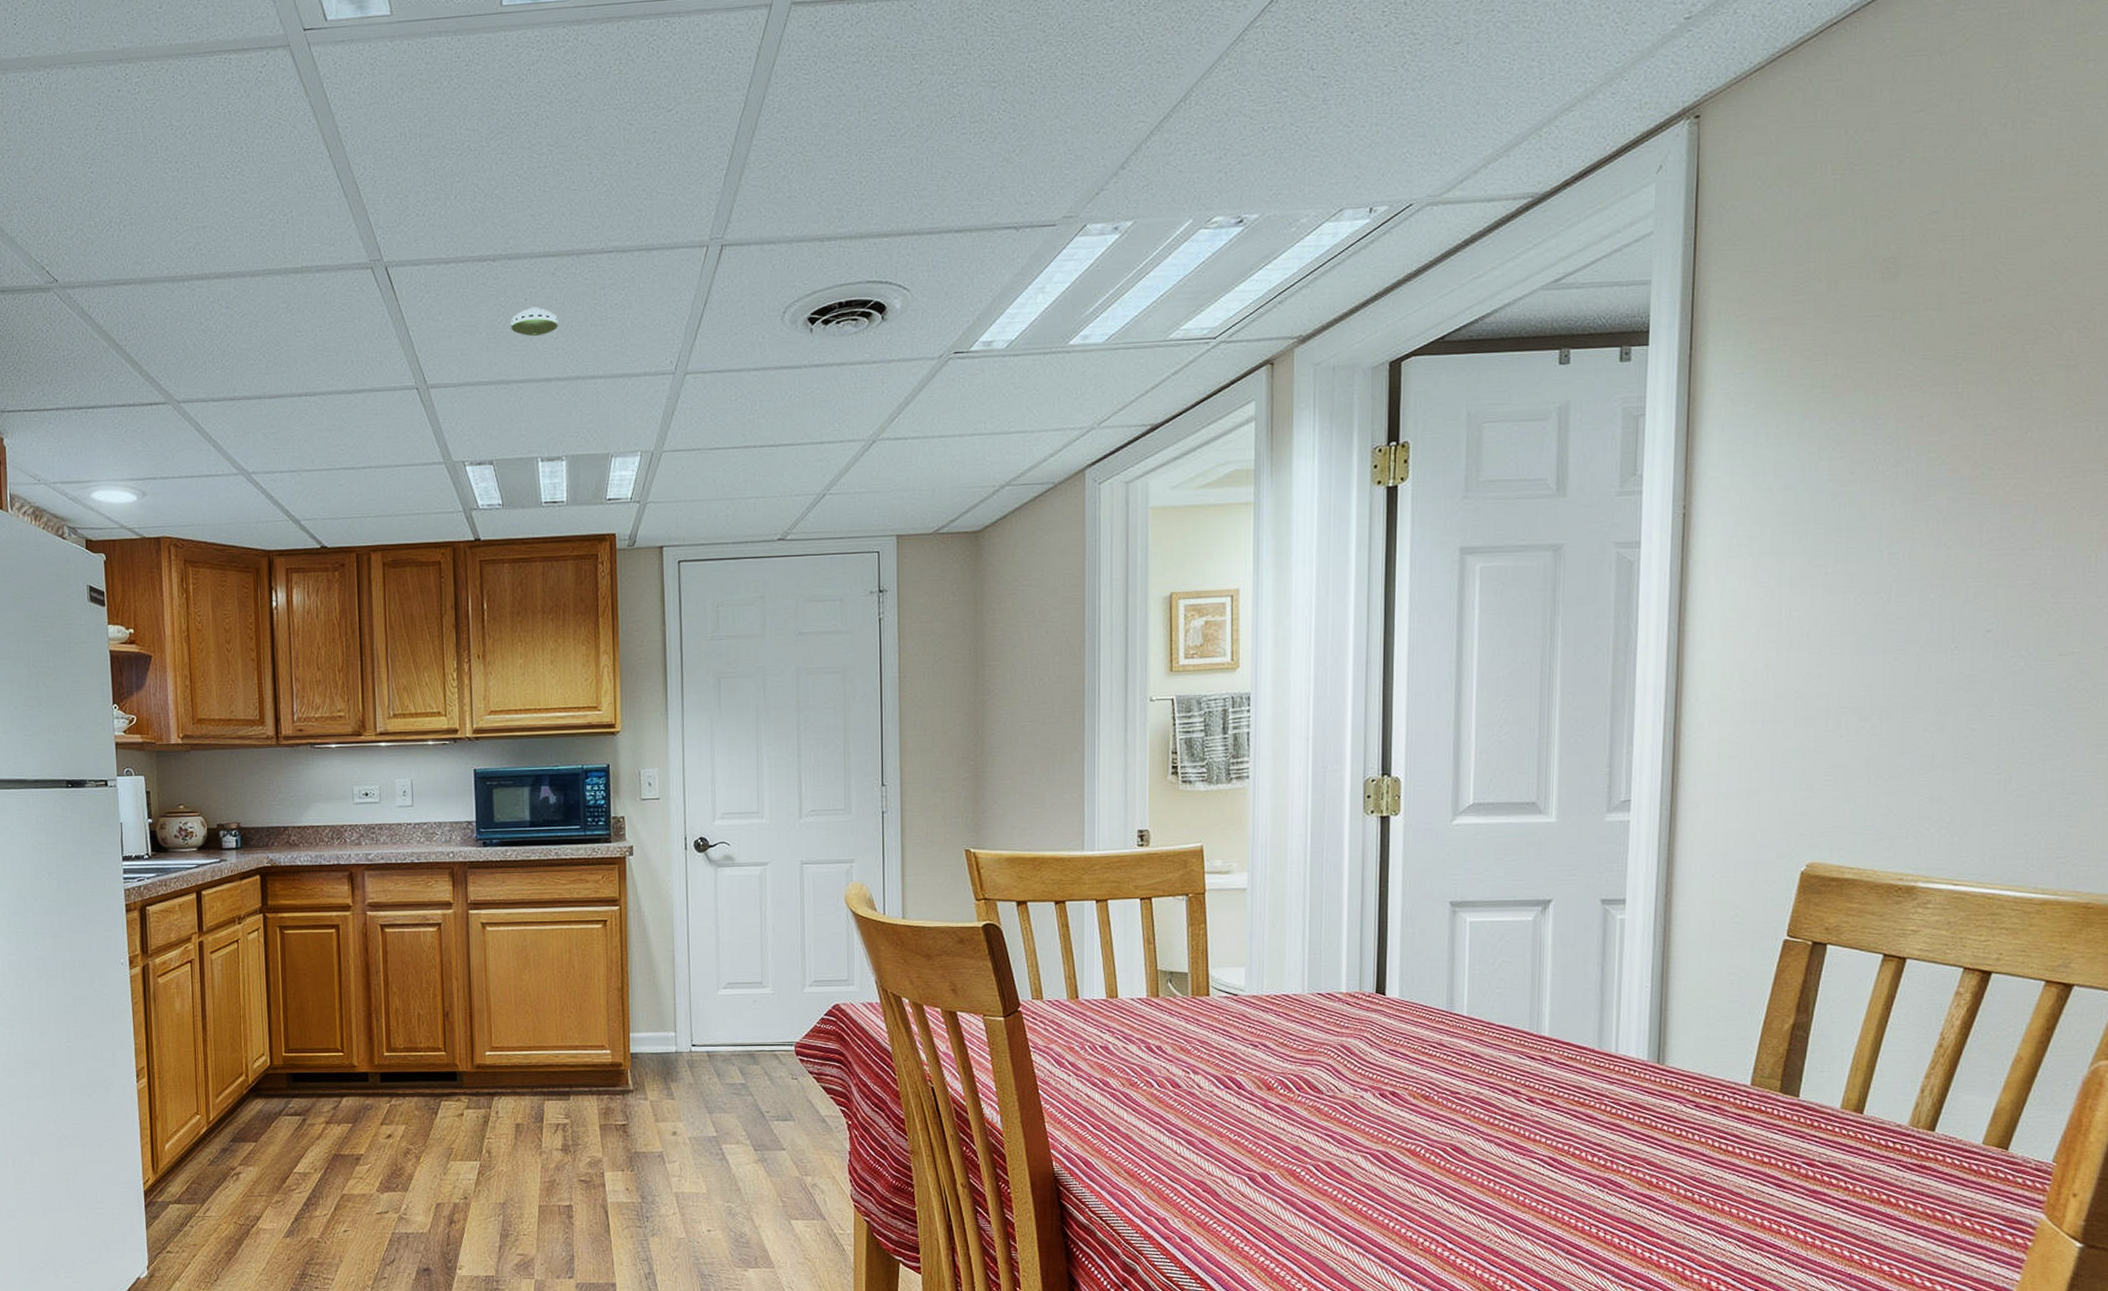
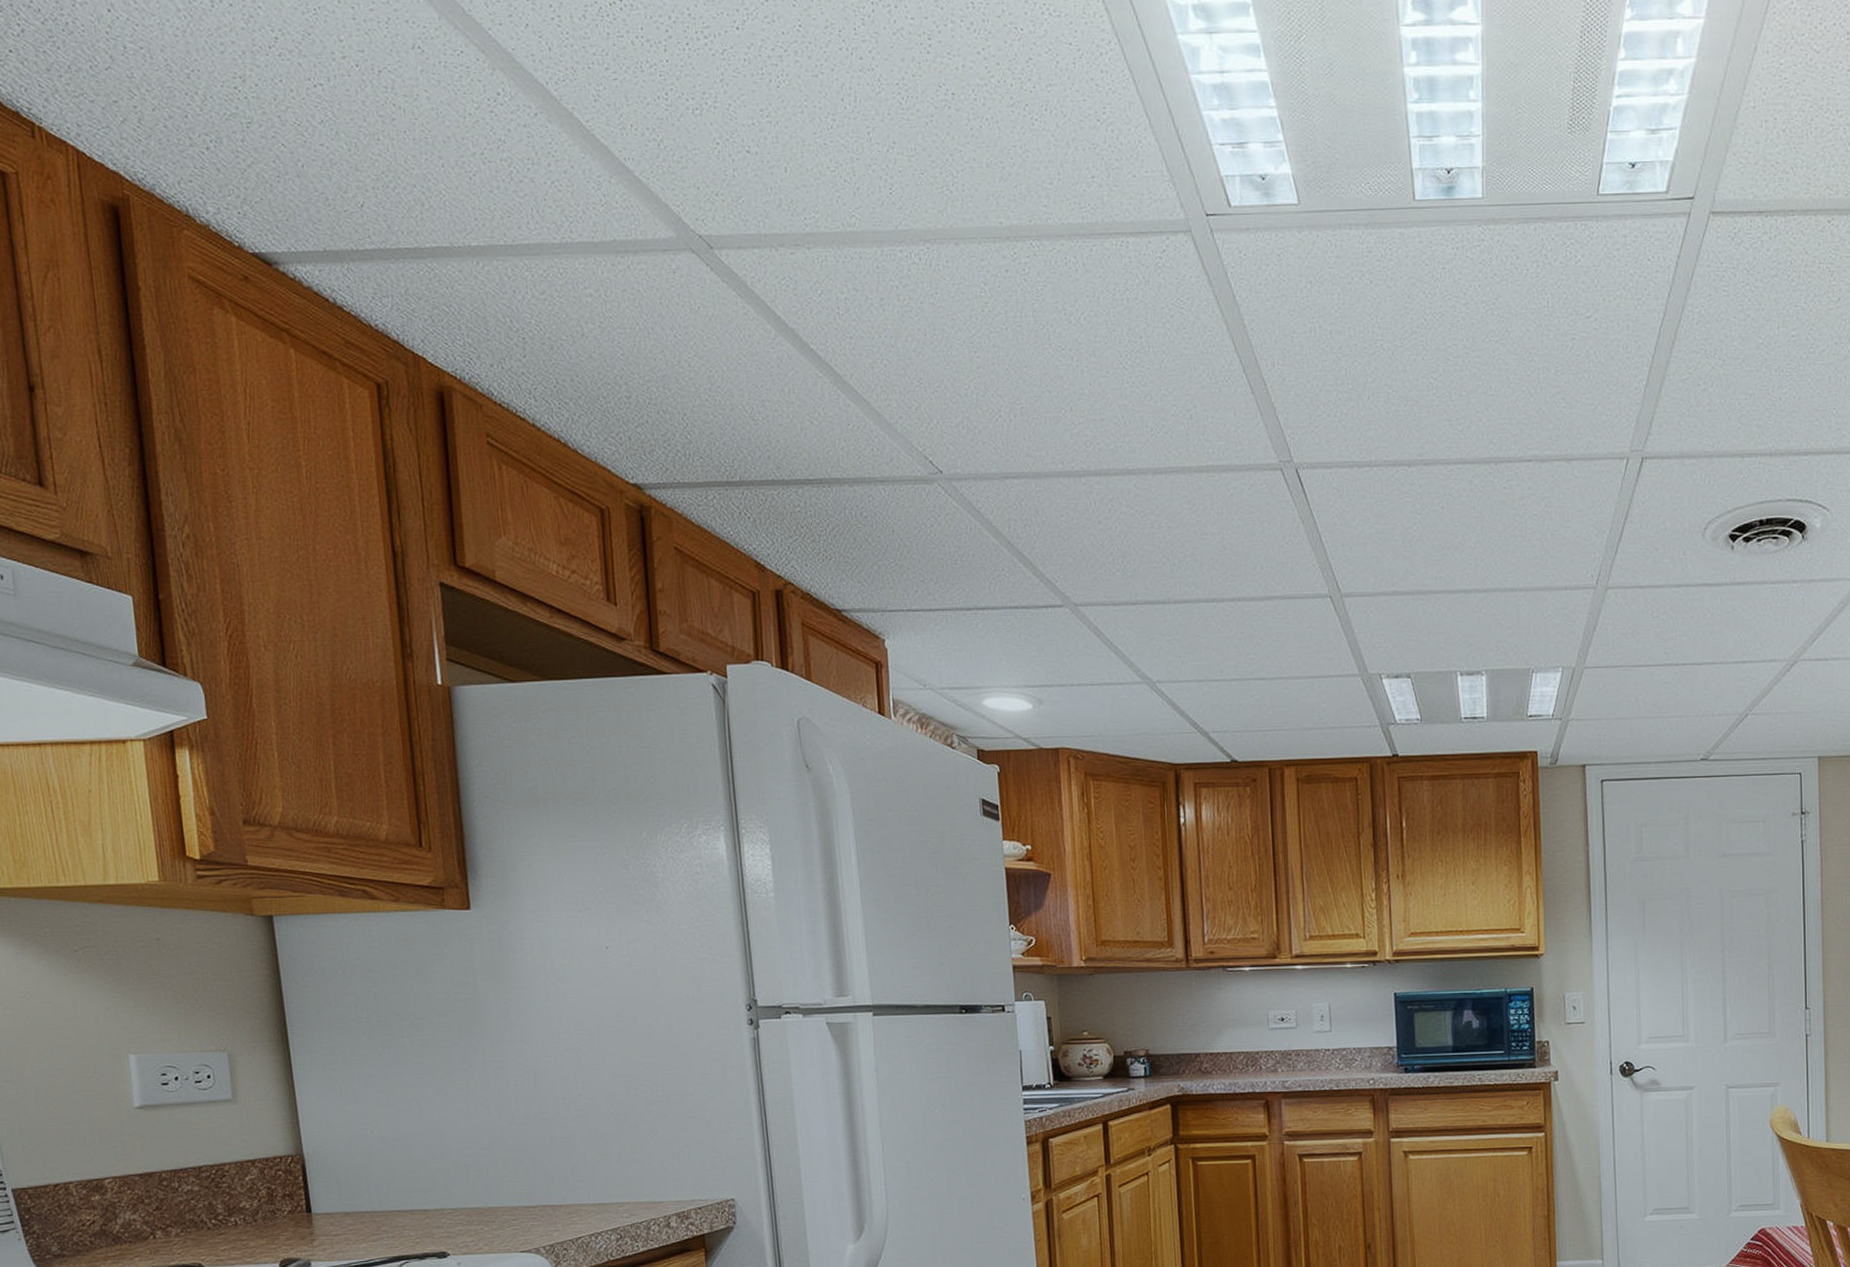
smoke detector: present [511,307,558,337] -> none [1427,515,1476,546]

